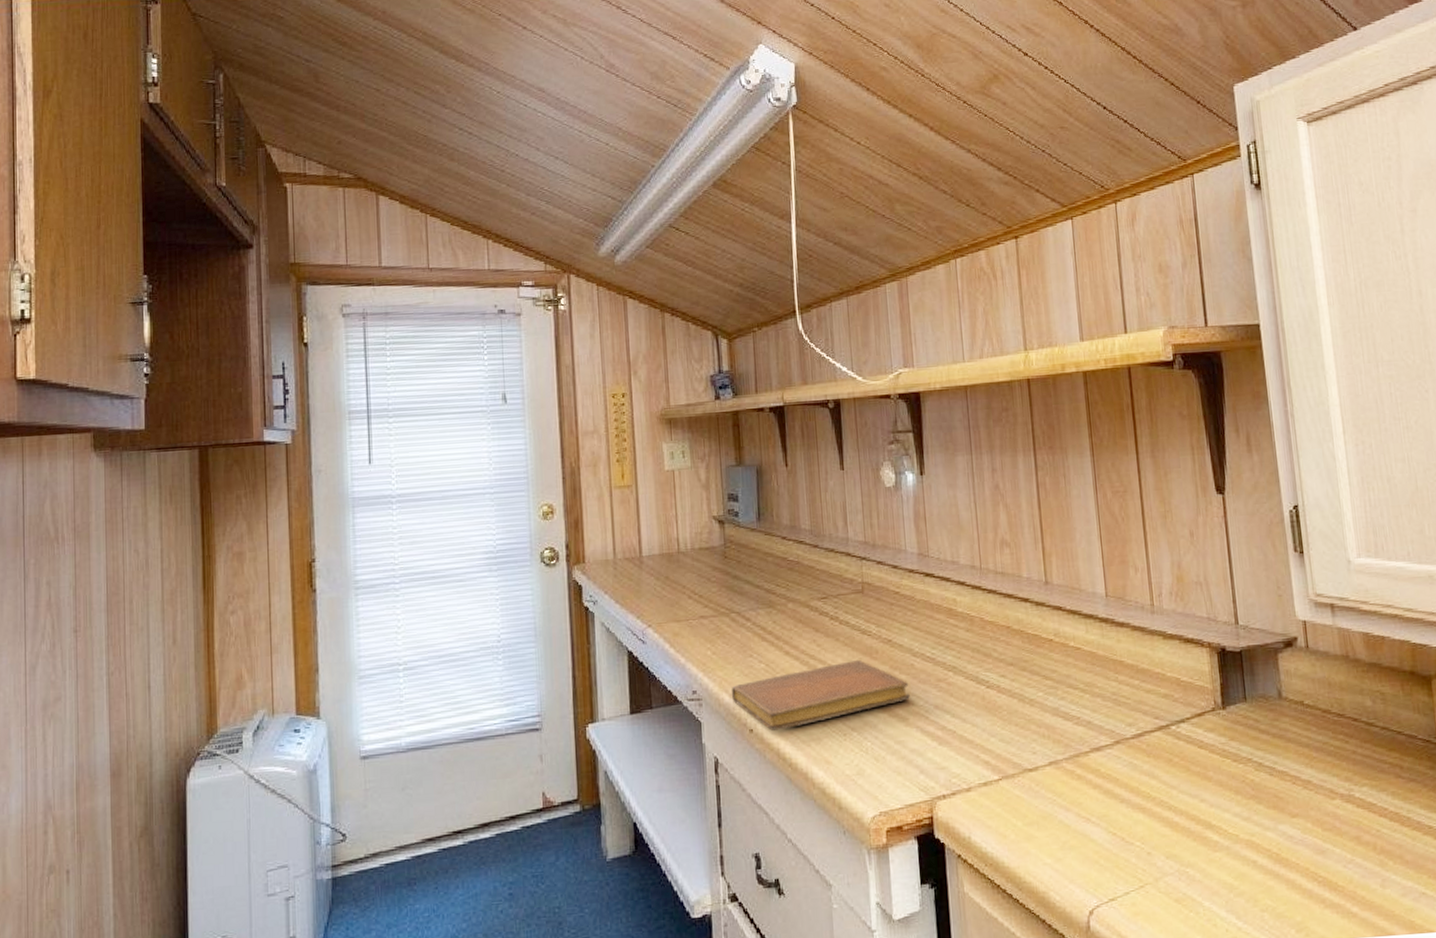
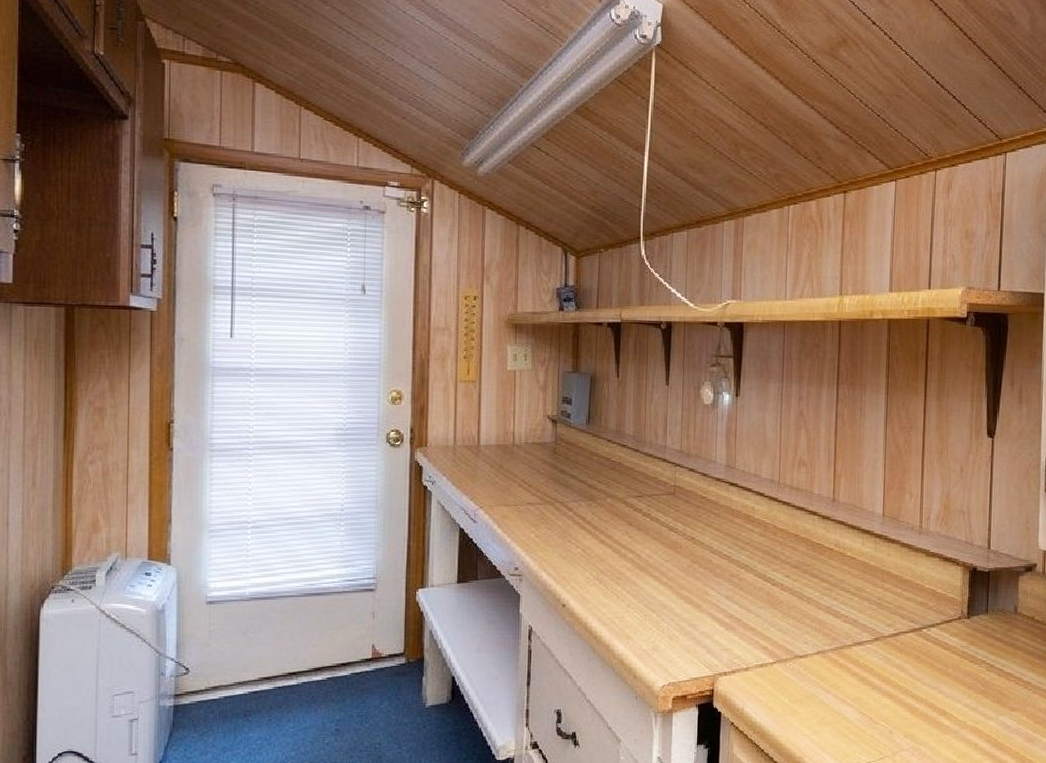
notebook: present [731,659,910,731] -> none [549,552,706,607]

